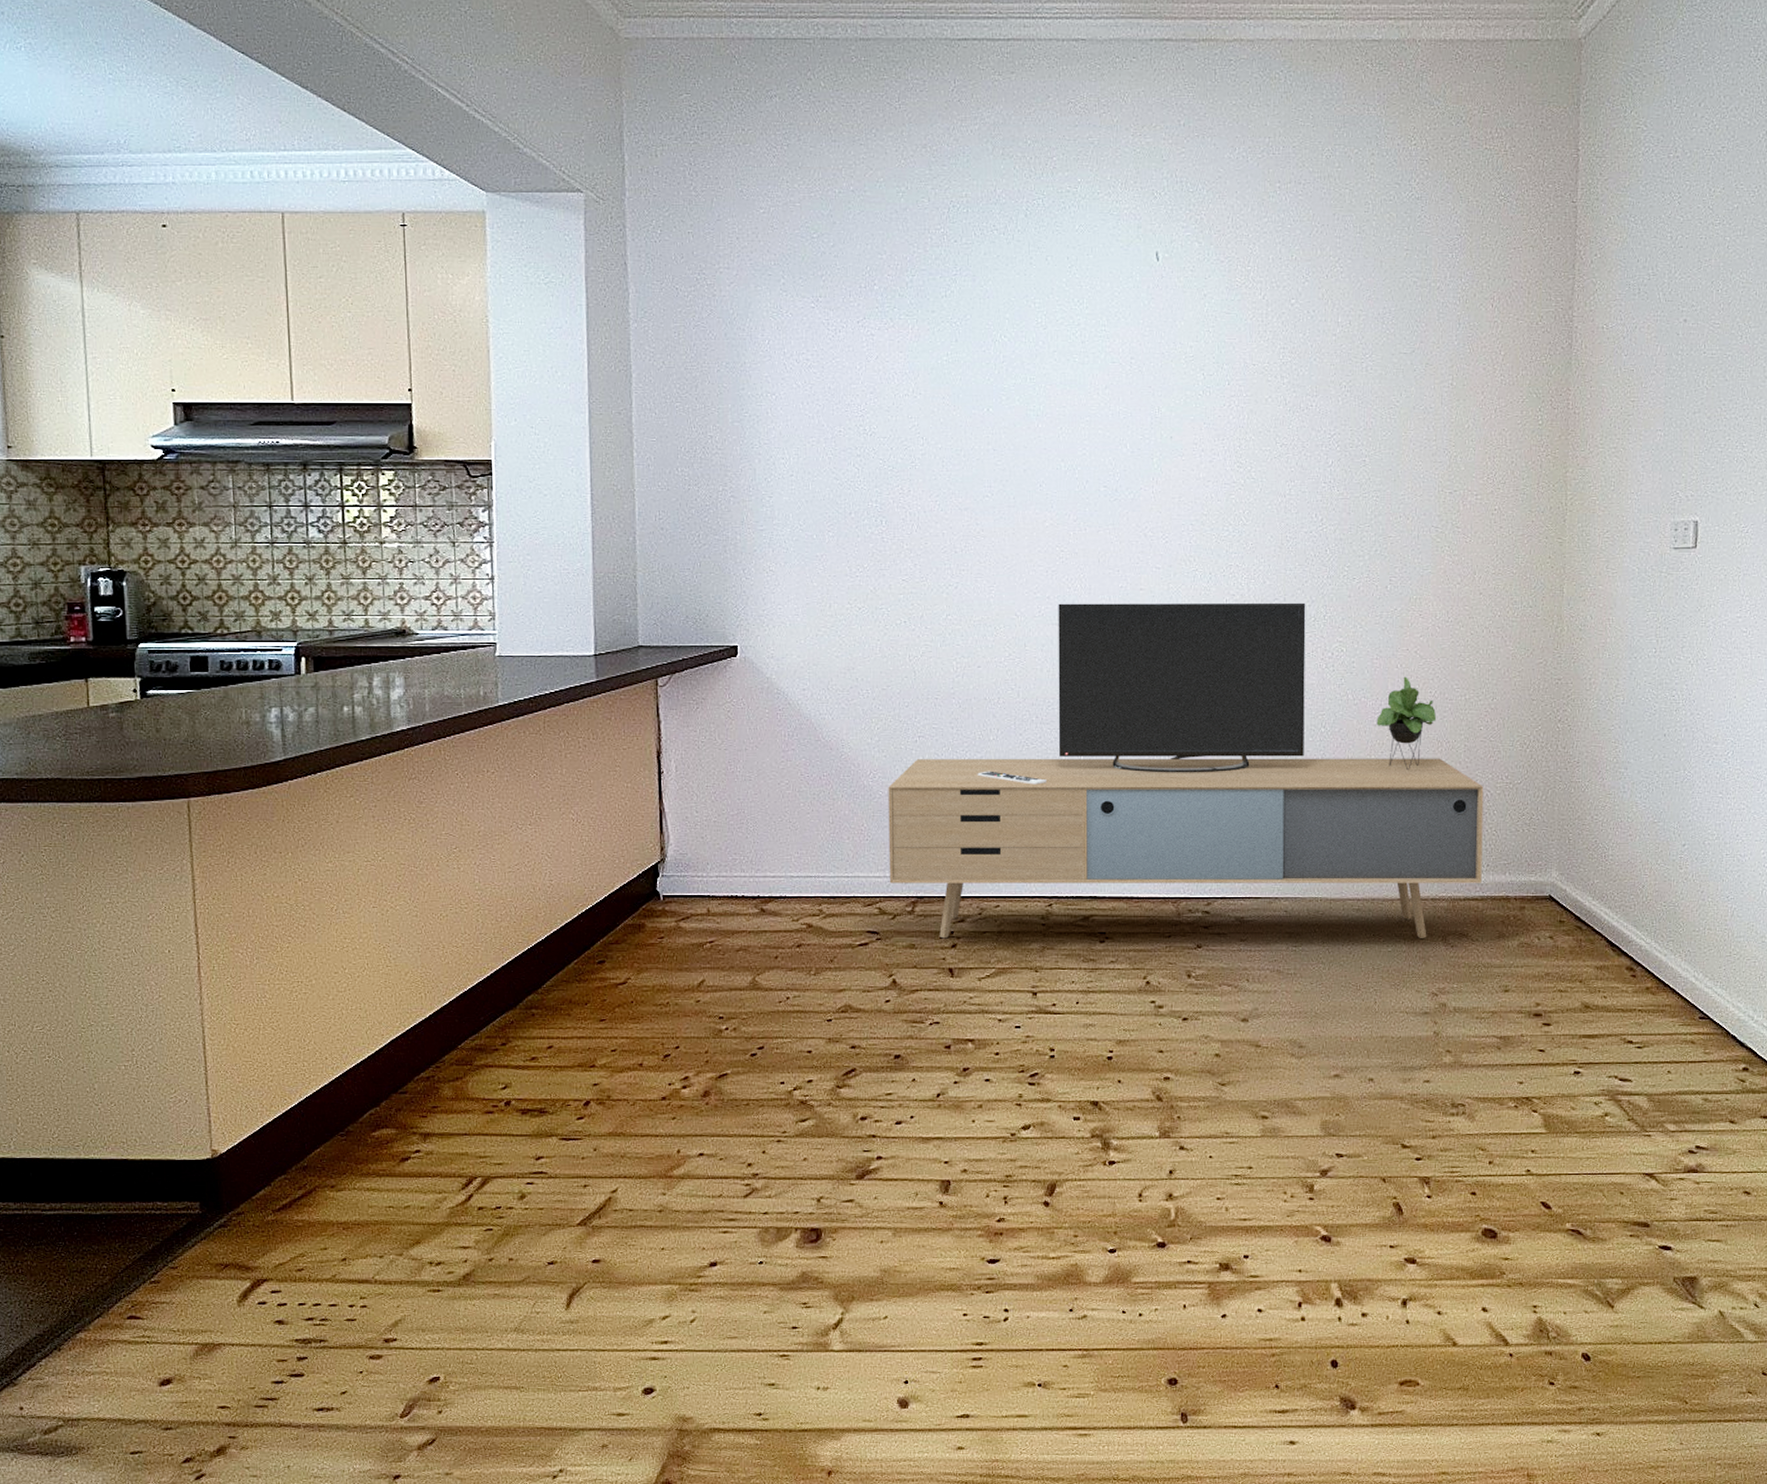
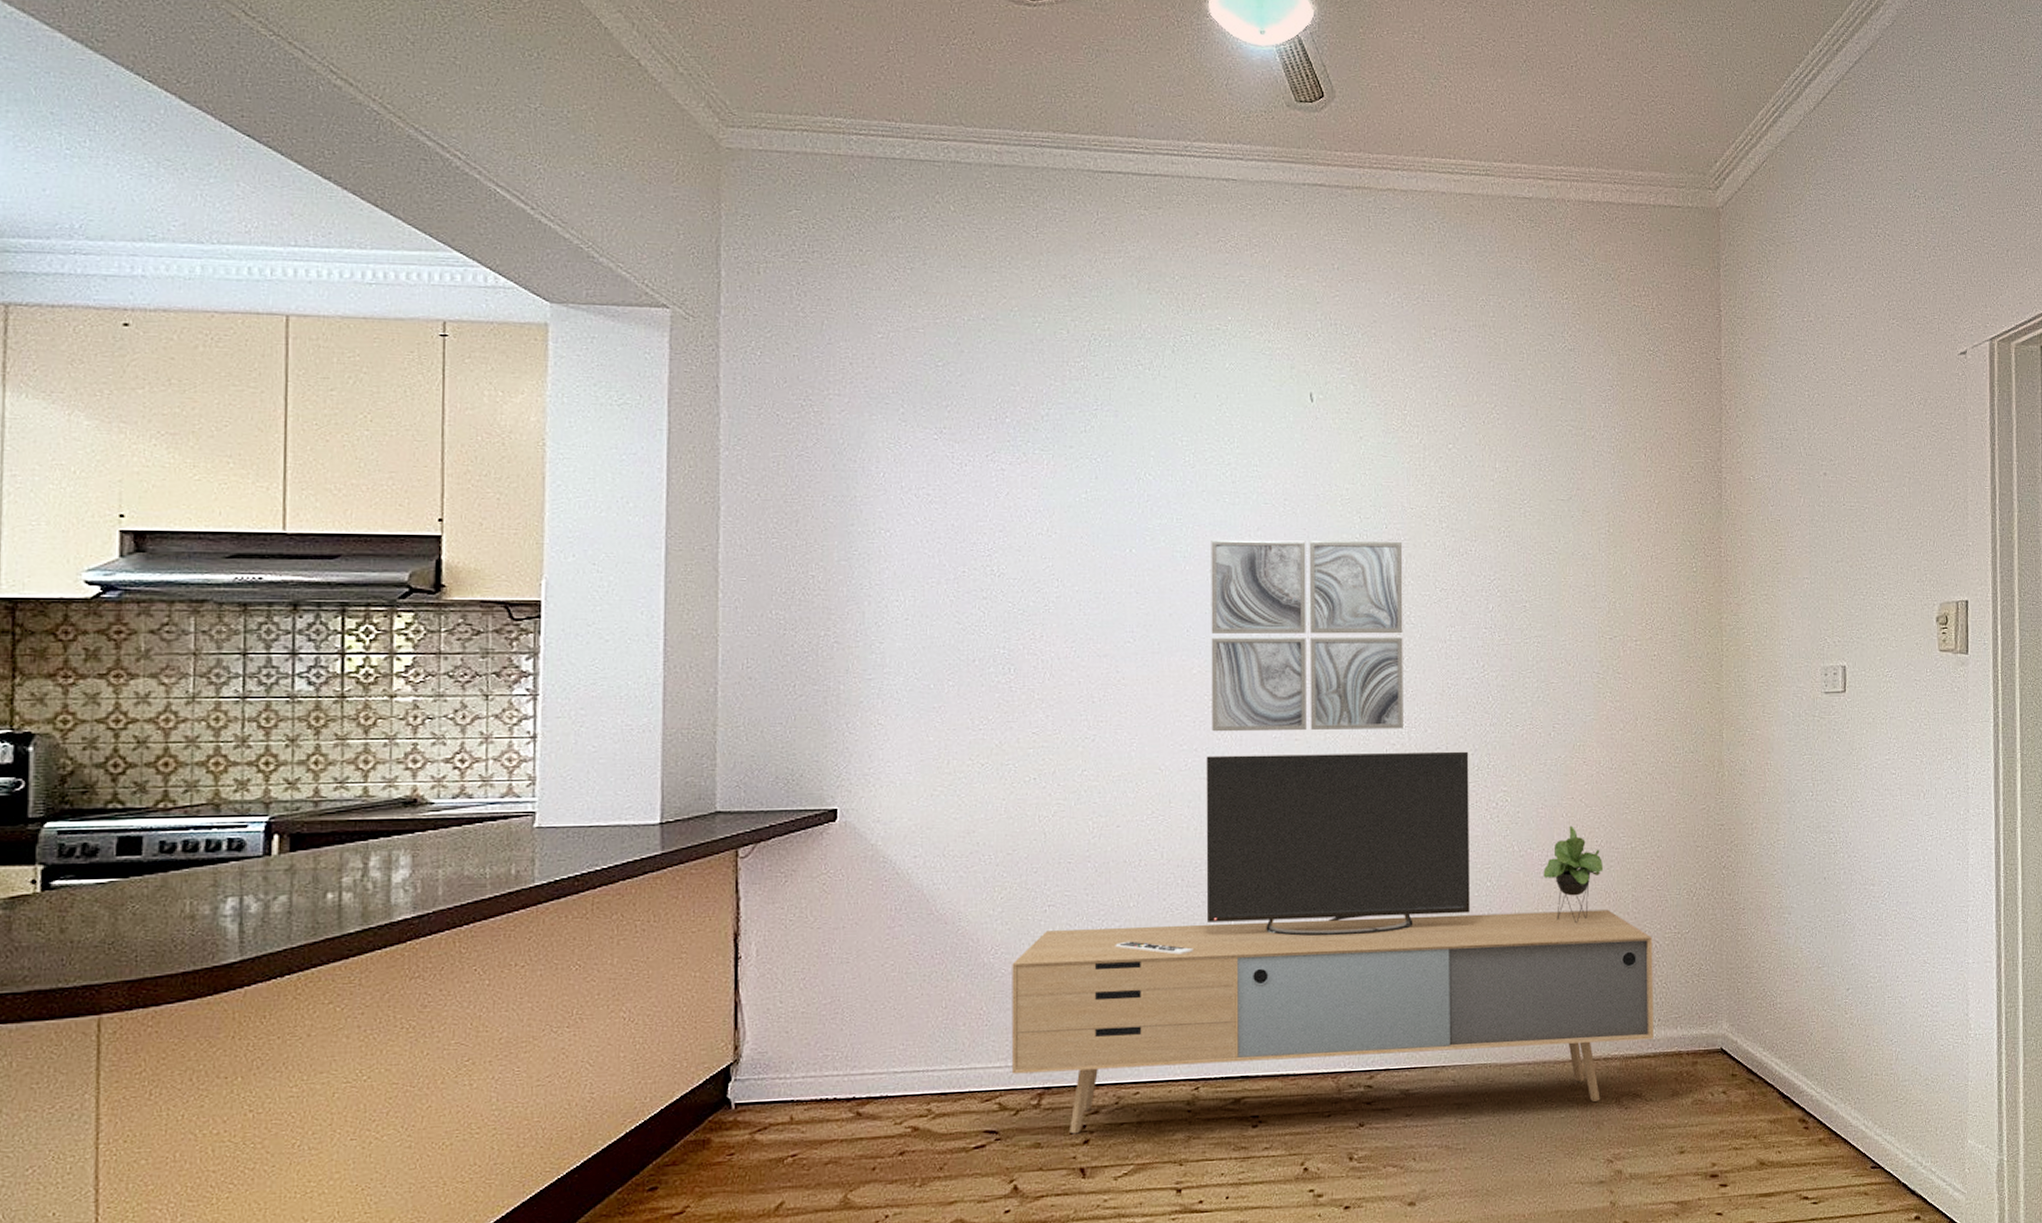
wall art: none [1062,397,1245,581] -> present [1211,539,1403,732]

